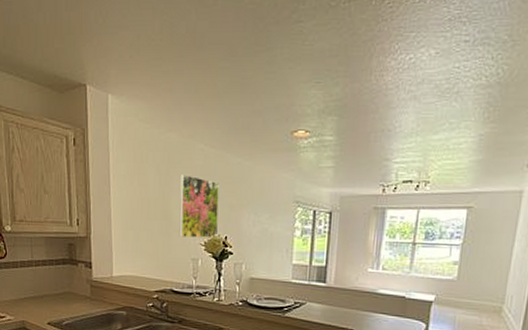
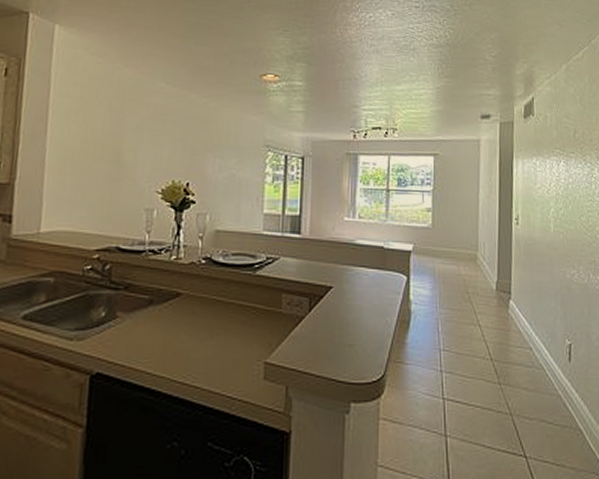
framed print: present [179,173,219,238] -> none [130,112,182,185]

